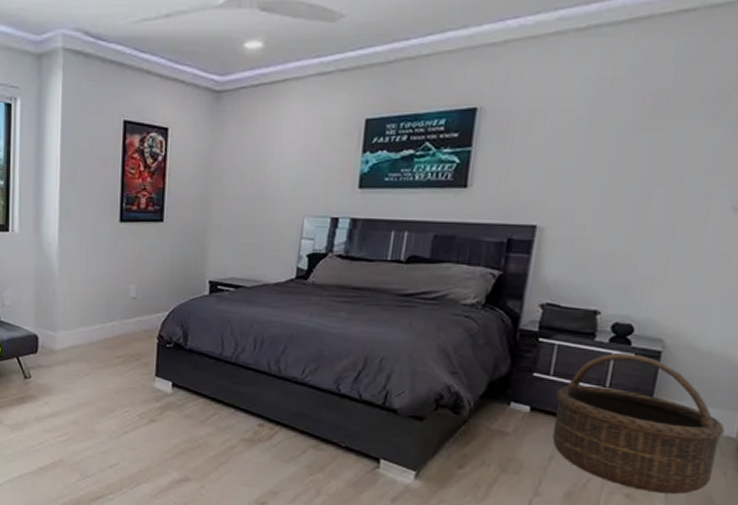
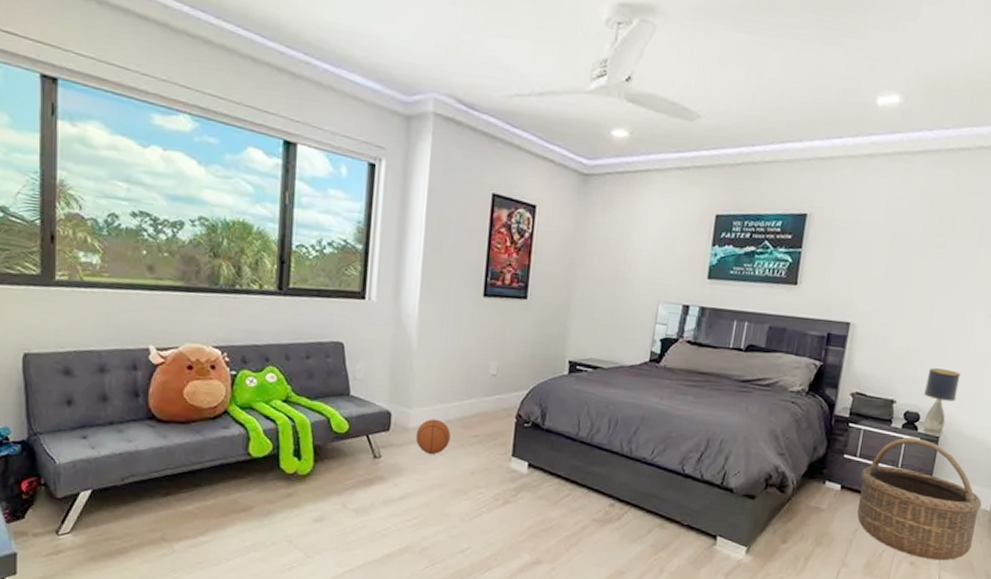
basketball: none [62,341,95,374] -> present [415,419,451,454]
table lamp: none [638,272,690,352] -> present [923,368,961,437]

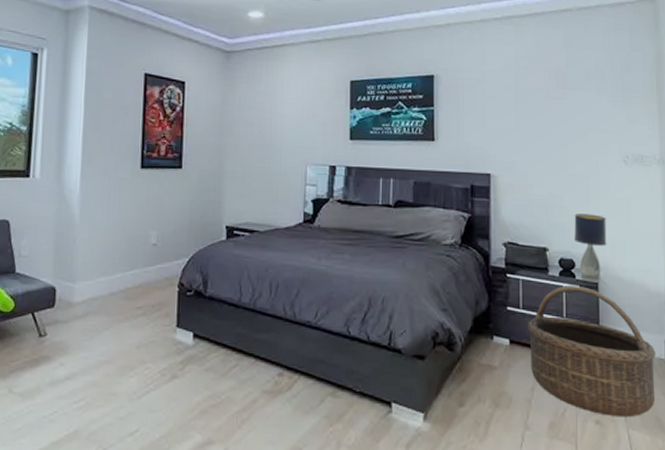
basketball: present [415,419,451,454] -> none [80,292,115,329]

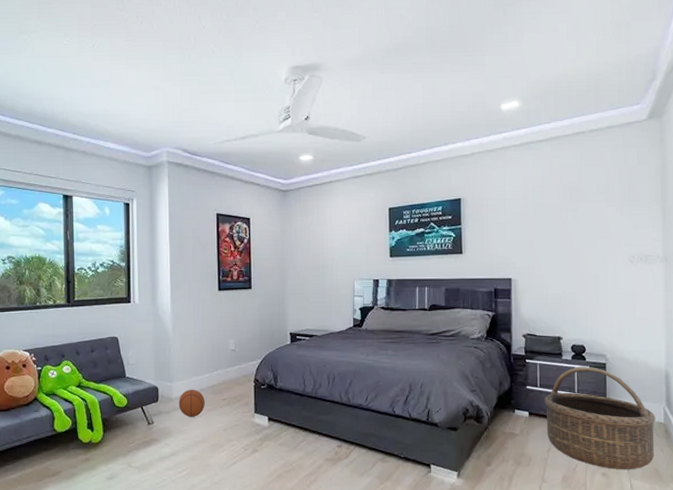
basketball: none [80,292,115,329] -> present [178,389,205,417]
table lamp: present [574,214,607,283] -> none [585,307,614,363]

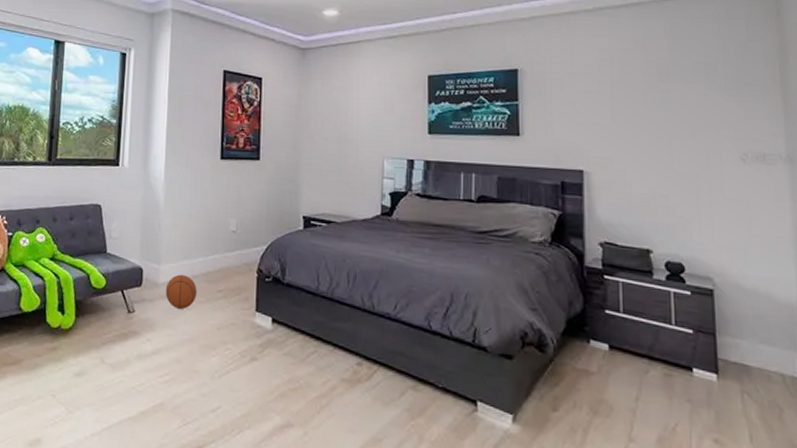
basket: present [544,367,655,470] -> none [630,291,788,439]

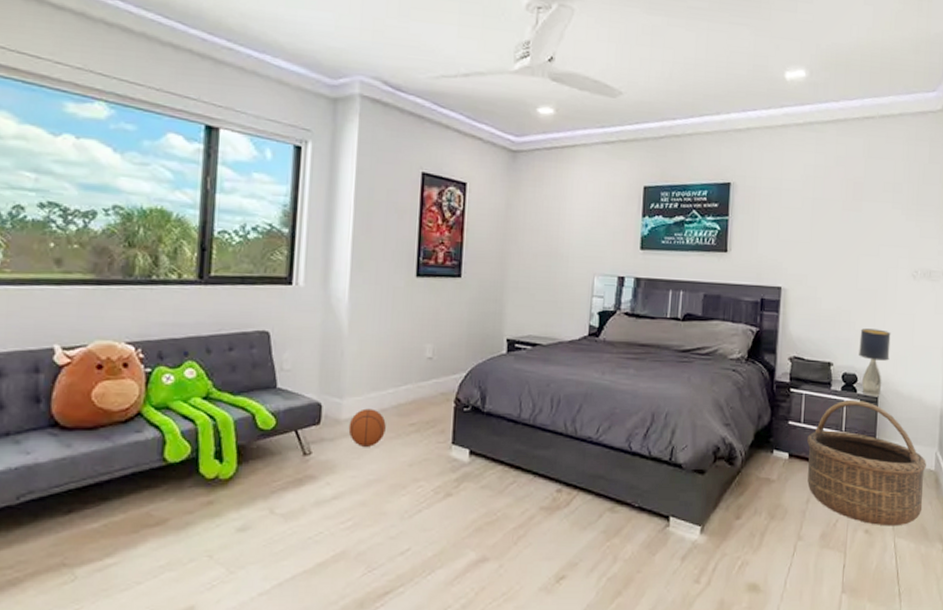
basket: none [630,291,788,439] -> present [807,400,926,526]
table lamp: none [682,214,723,290] -> present [859,328,891,397]

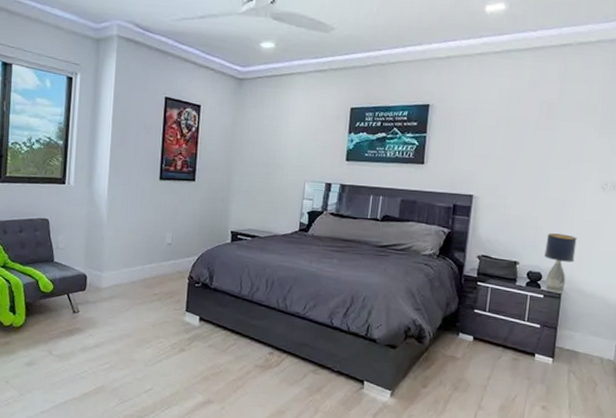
basketball: present [348,408,386,447] -> none [106,280,135,310]
basket: present [807,400,926,526] -> none [489,295,606,406]

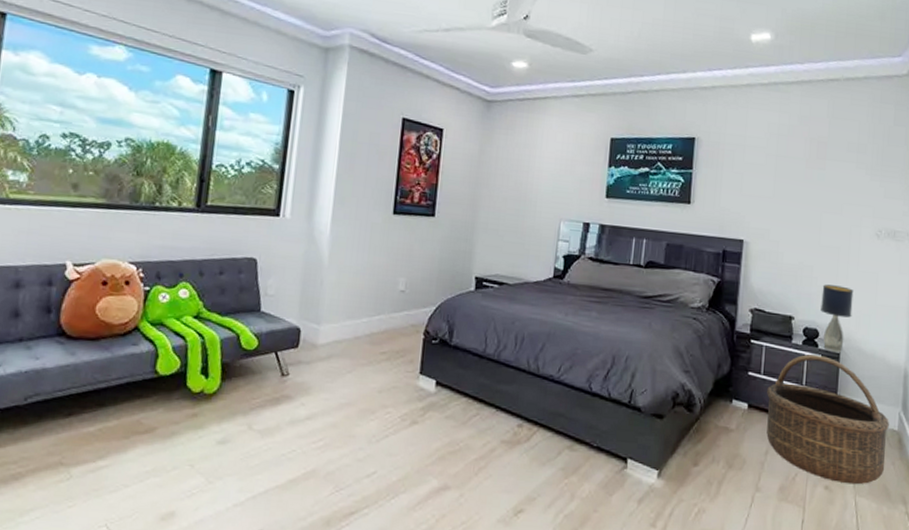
basket: none [489,295,606,406] -> present [766,354,889,485]

